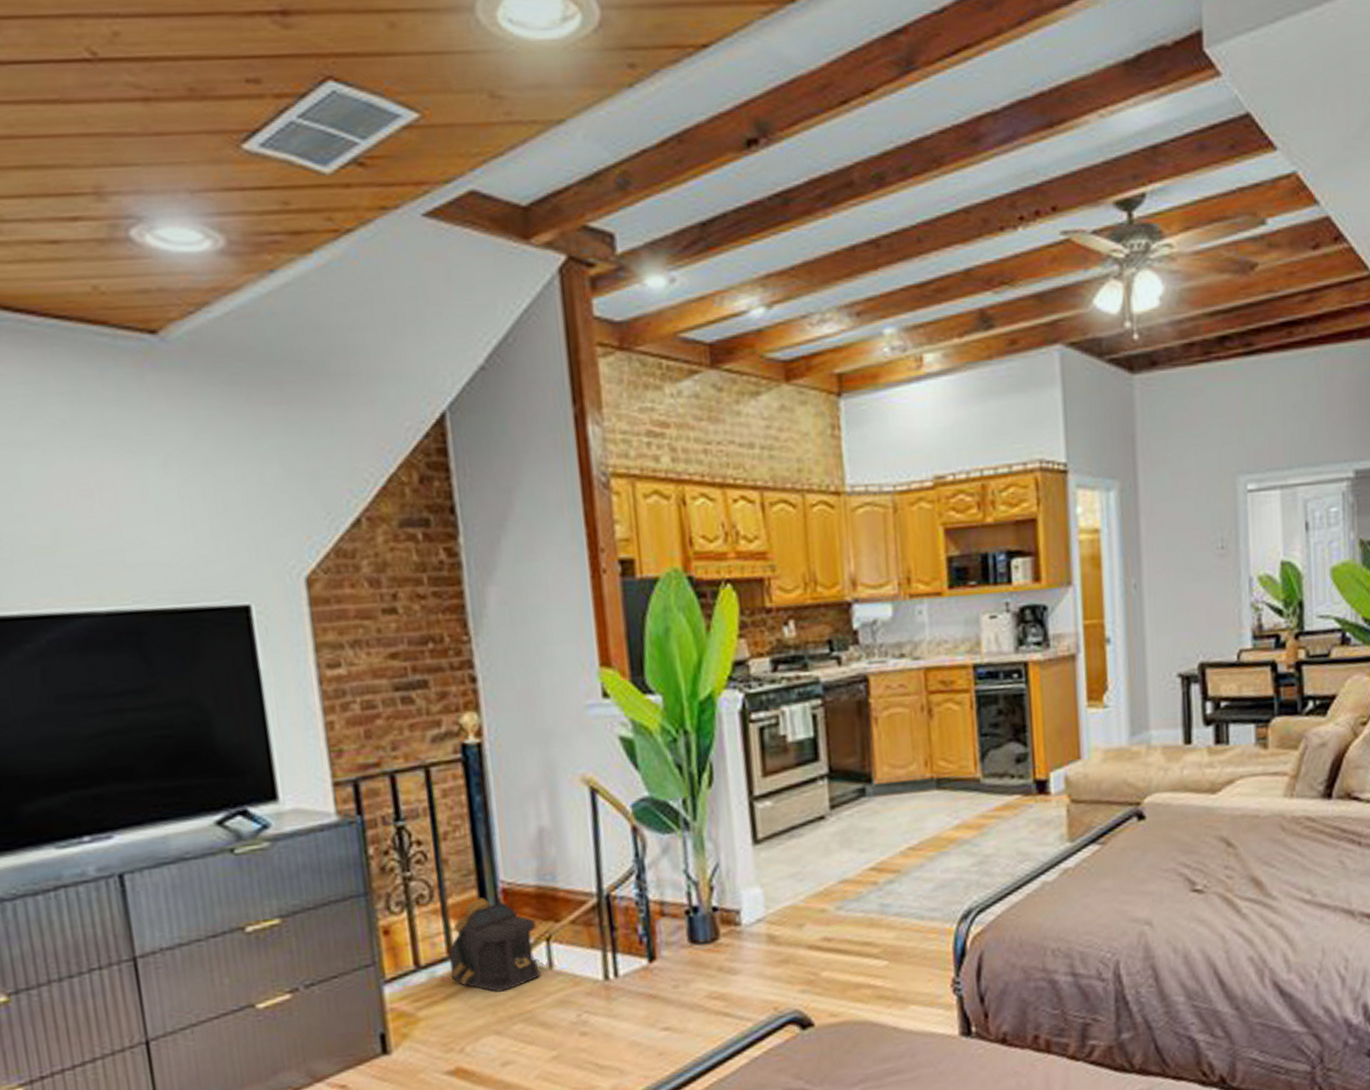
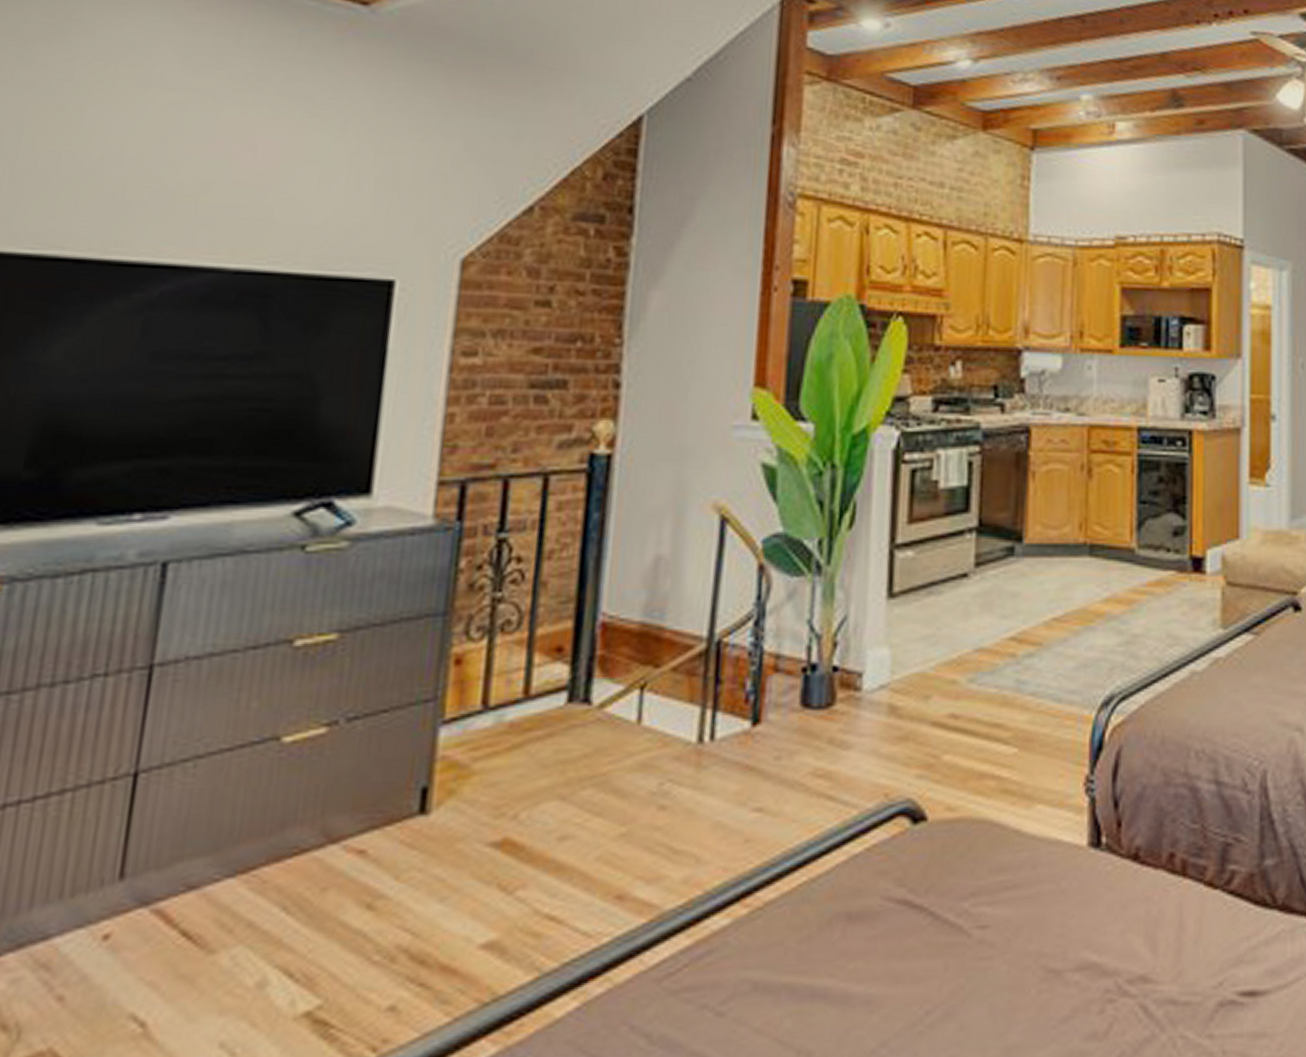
backpack: present [448,898,541,993] -> none [523,631,632,748]

